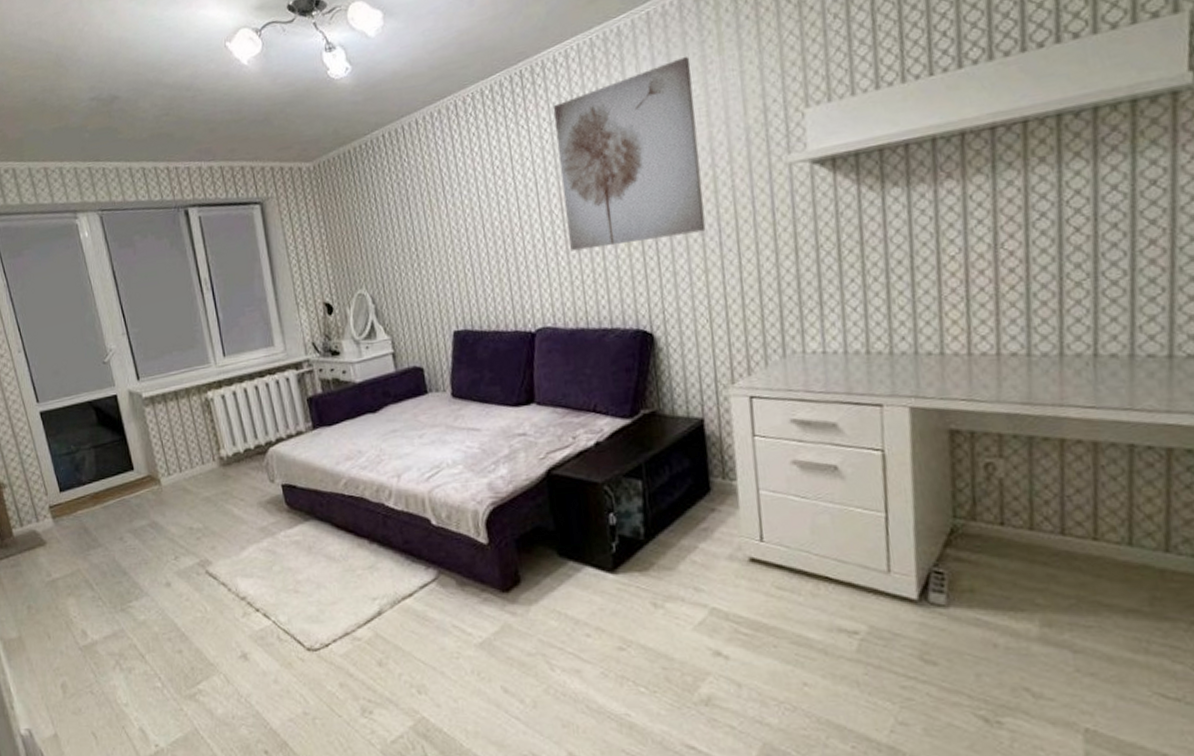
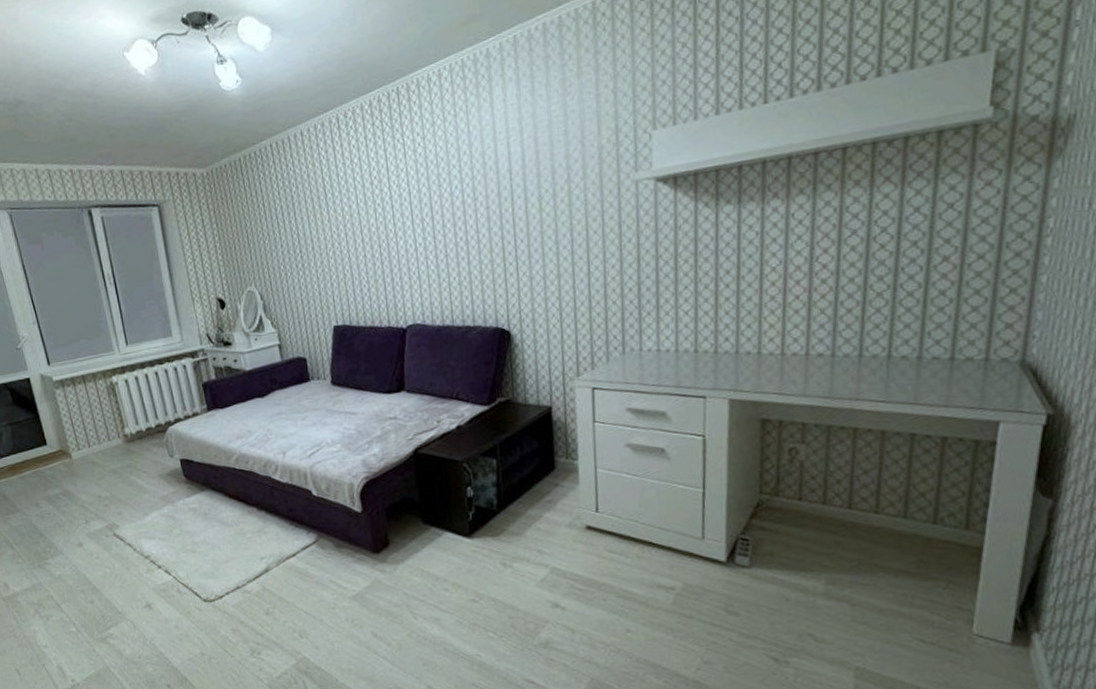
wall art: present [552,57,706,252] -> none [426,79,560,256]

